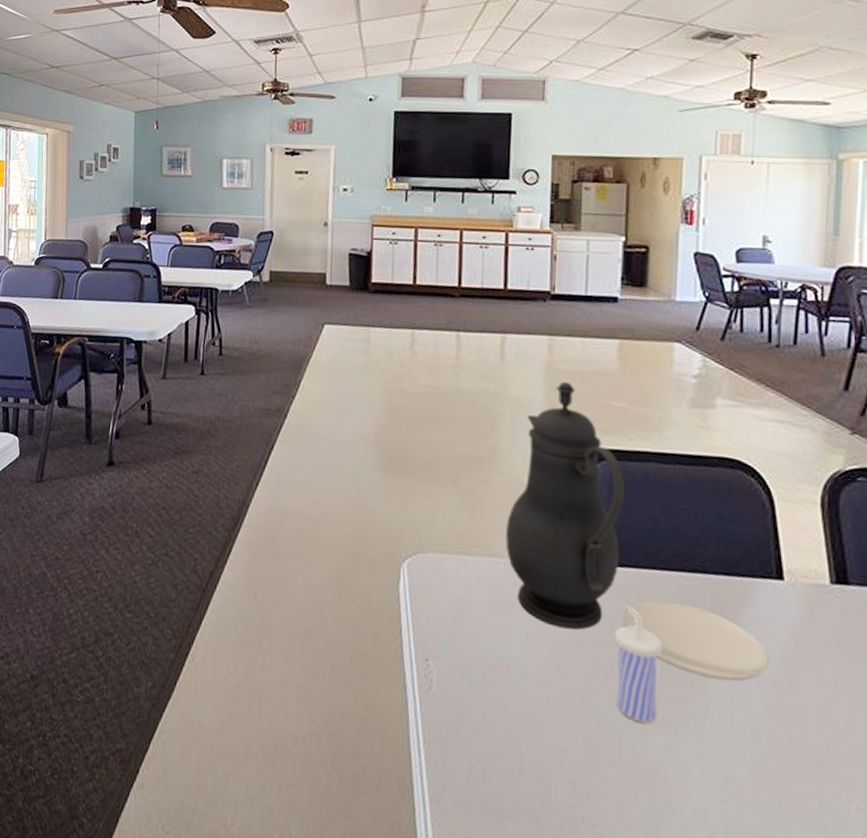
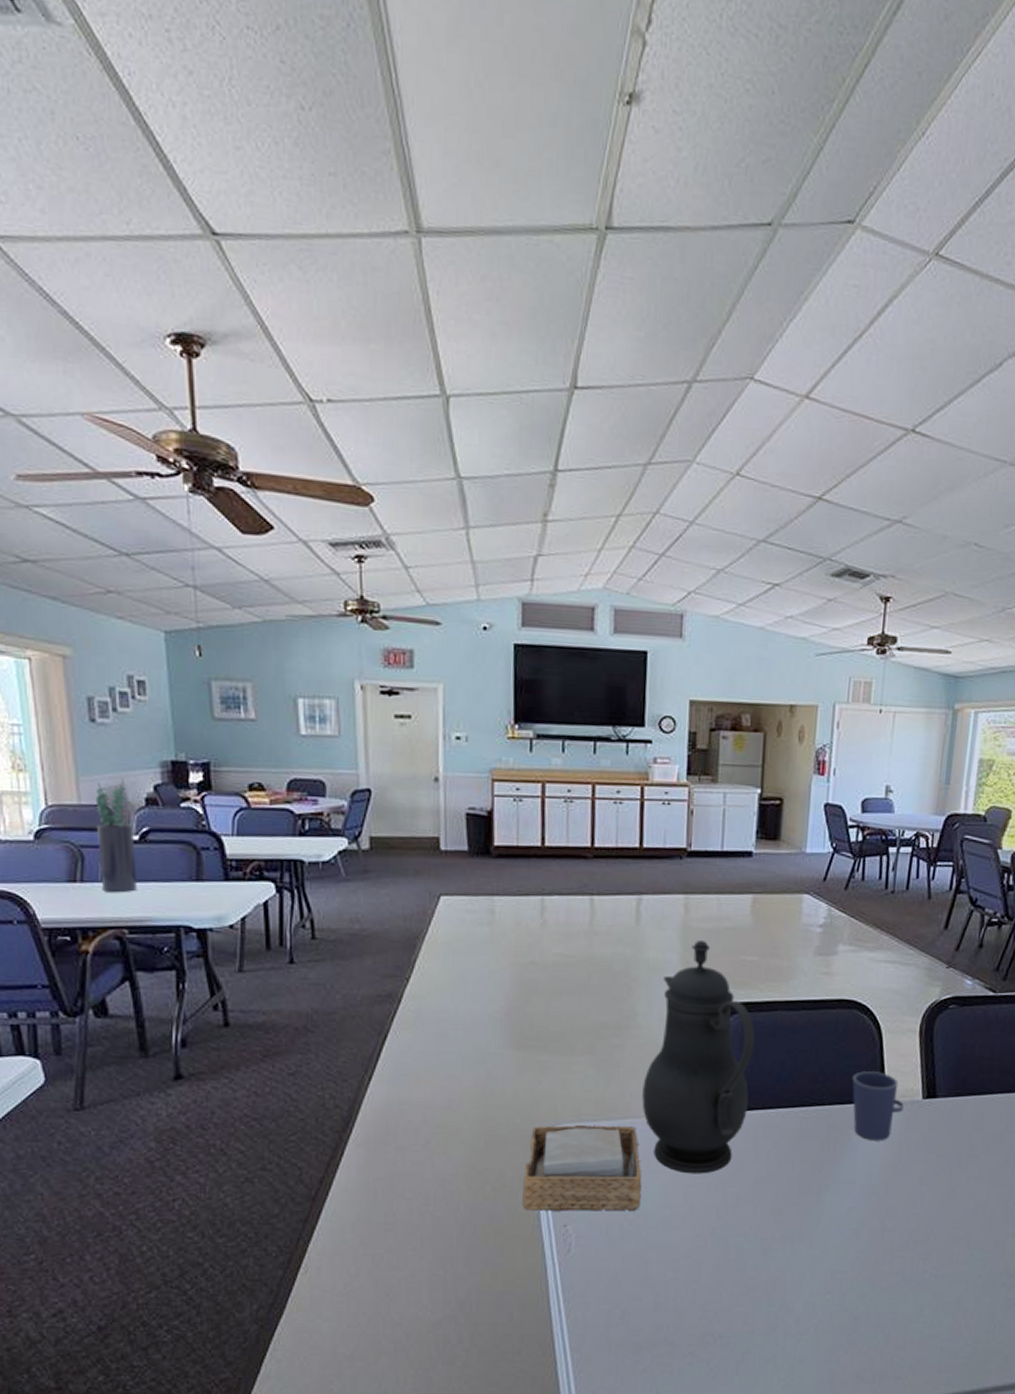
vase: none [74,219,100,309] -> present [95,776,137,893]
napkin holder: none [386,551,506,657] -> present [522,1125,642,1211]
beverage cup: present [615,604,661,723] -> none [742,1143,783,1242]
plate: present [622,600,769,682] -> none [749,1134,871,1194]
cup: none [740,541,808,626] -> present [852,1070,905,1140]

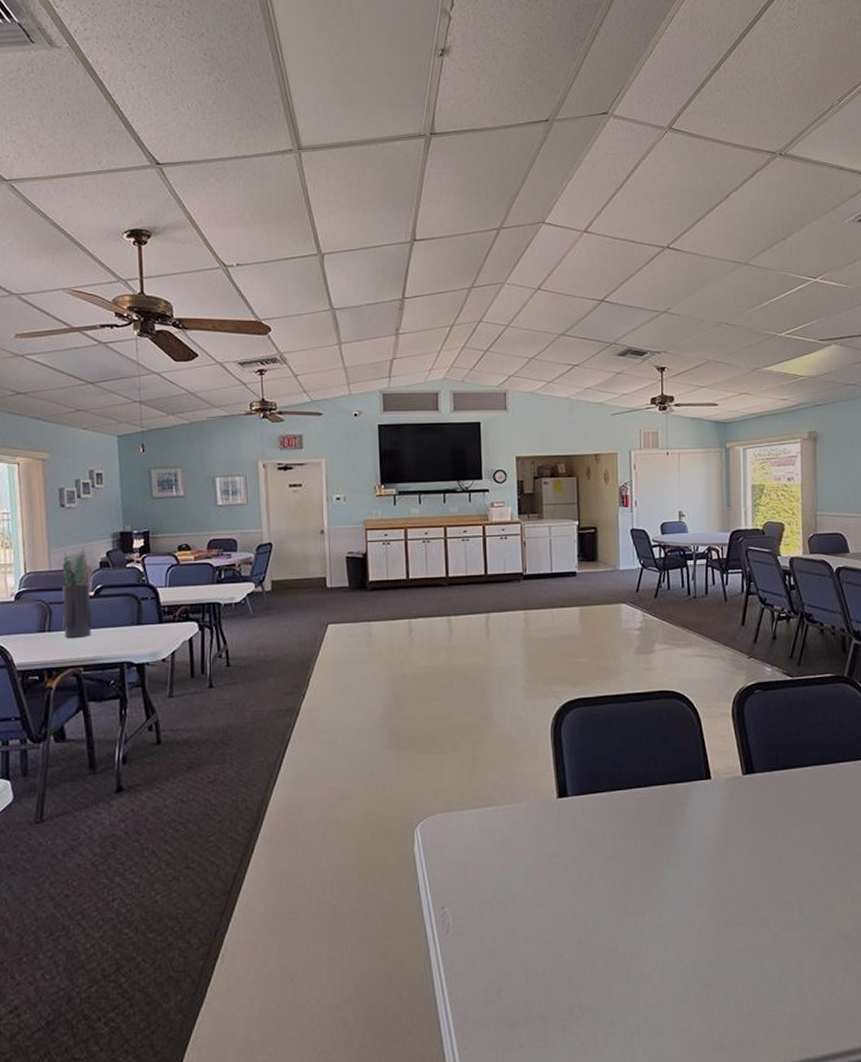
napkin holder: present [522,1125,642,1211] -> none [405,813,507,895]
coffeepot: present [642,939,755,1174] -> none [501,647,593,854]
cup: present [852,1070,905,1140] -> none [679,751,728,815]

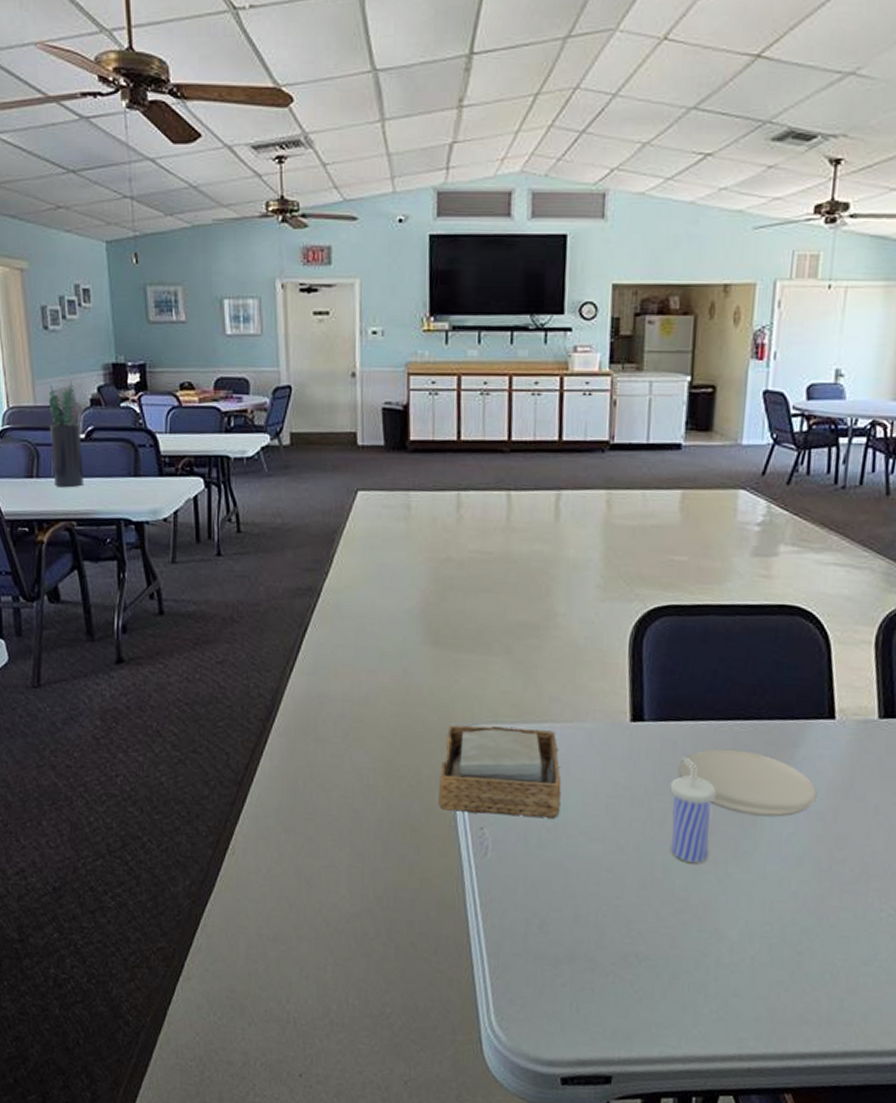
napkin holder: none [405,813,507,895] -> present [438,725,562,818]
beverage cup: none [593,823,628,916] -> present [670,756,715,863]
plate: none [598,813,705,868] -> present [678,748,817,817]

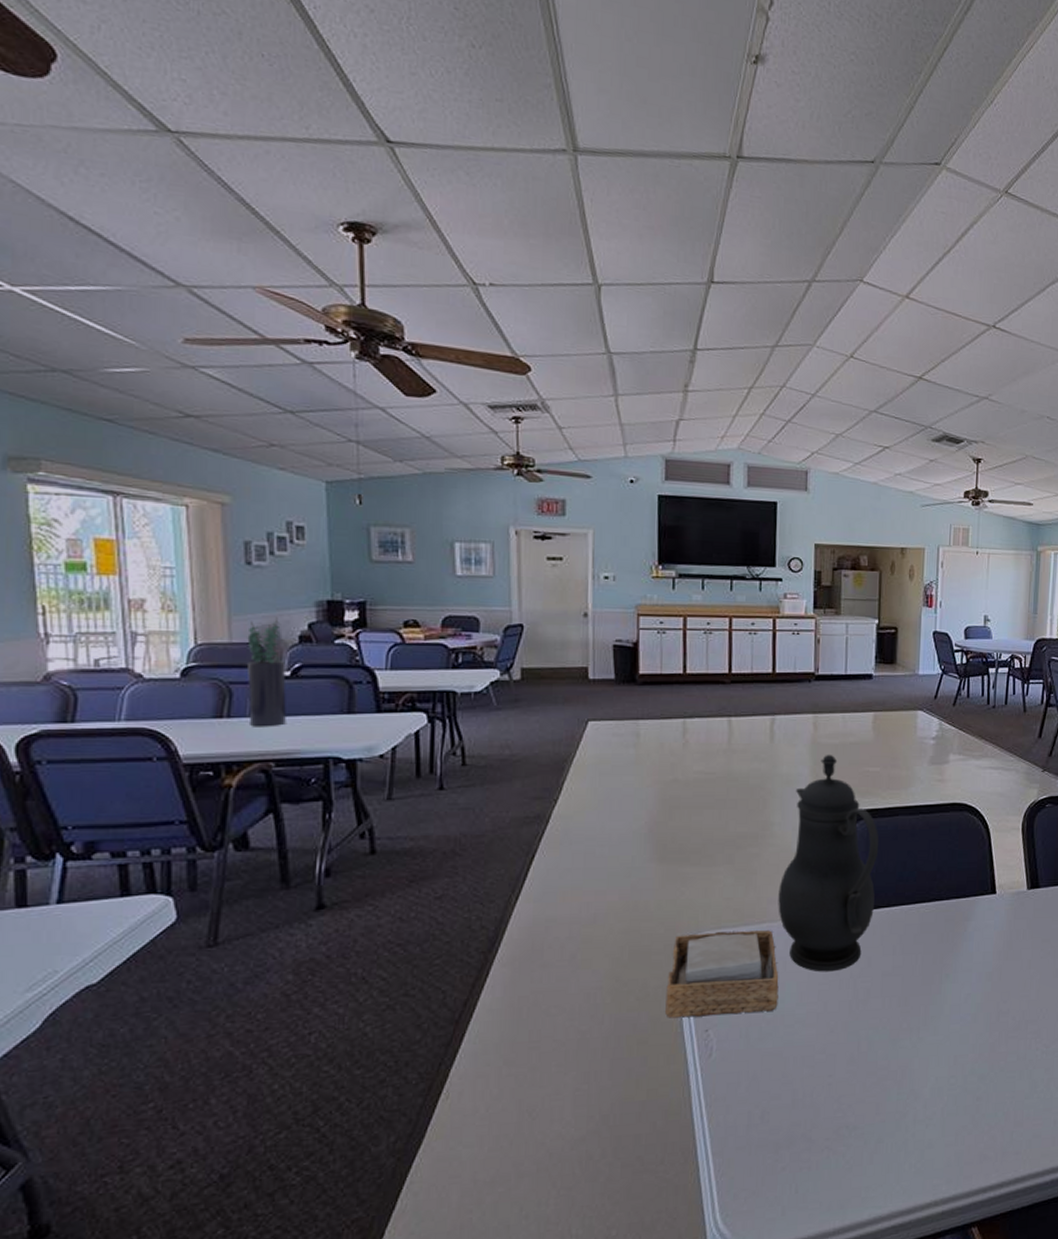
coffeepot: none [561,537,685,785] -> present [778,754,879,972]
beverage cup: present [670,756,715,863] -> none [871,939,908,1033]
plate: present [678,748,817,817] -> none [877,928,985,984]

